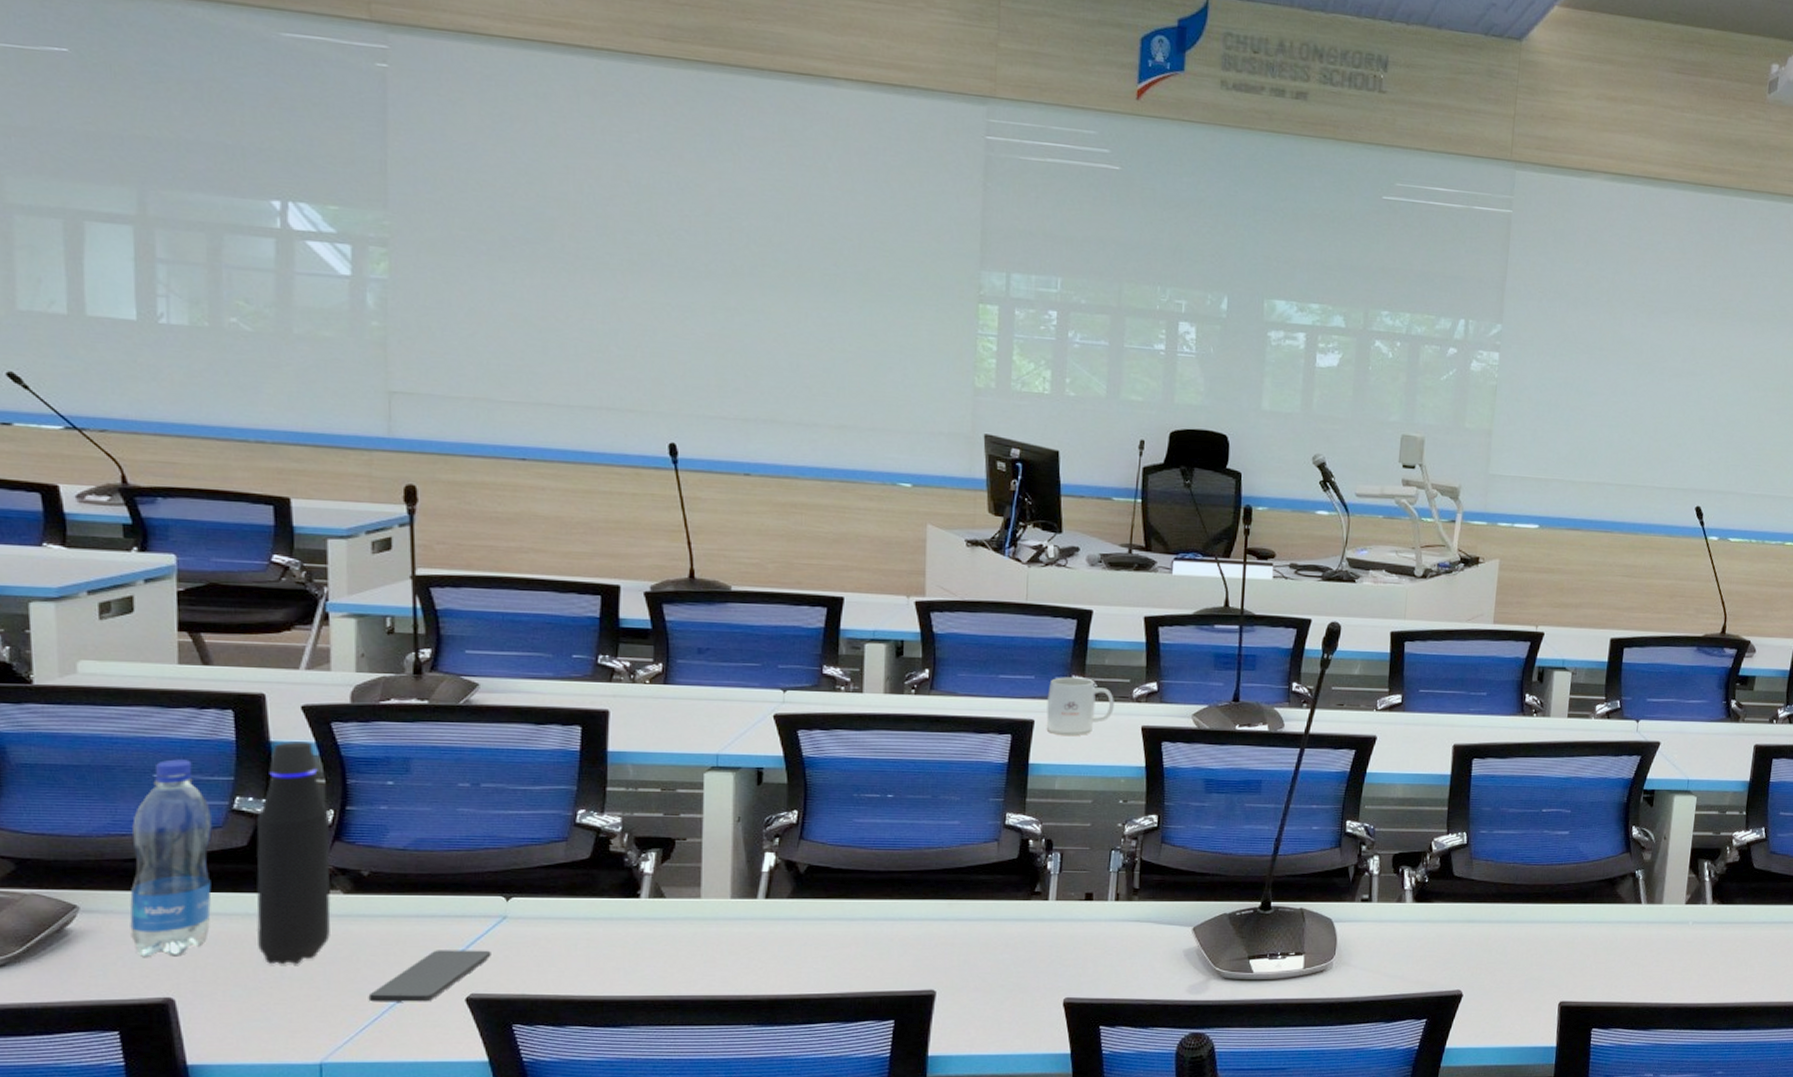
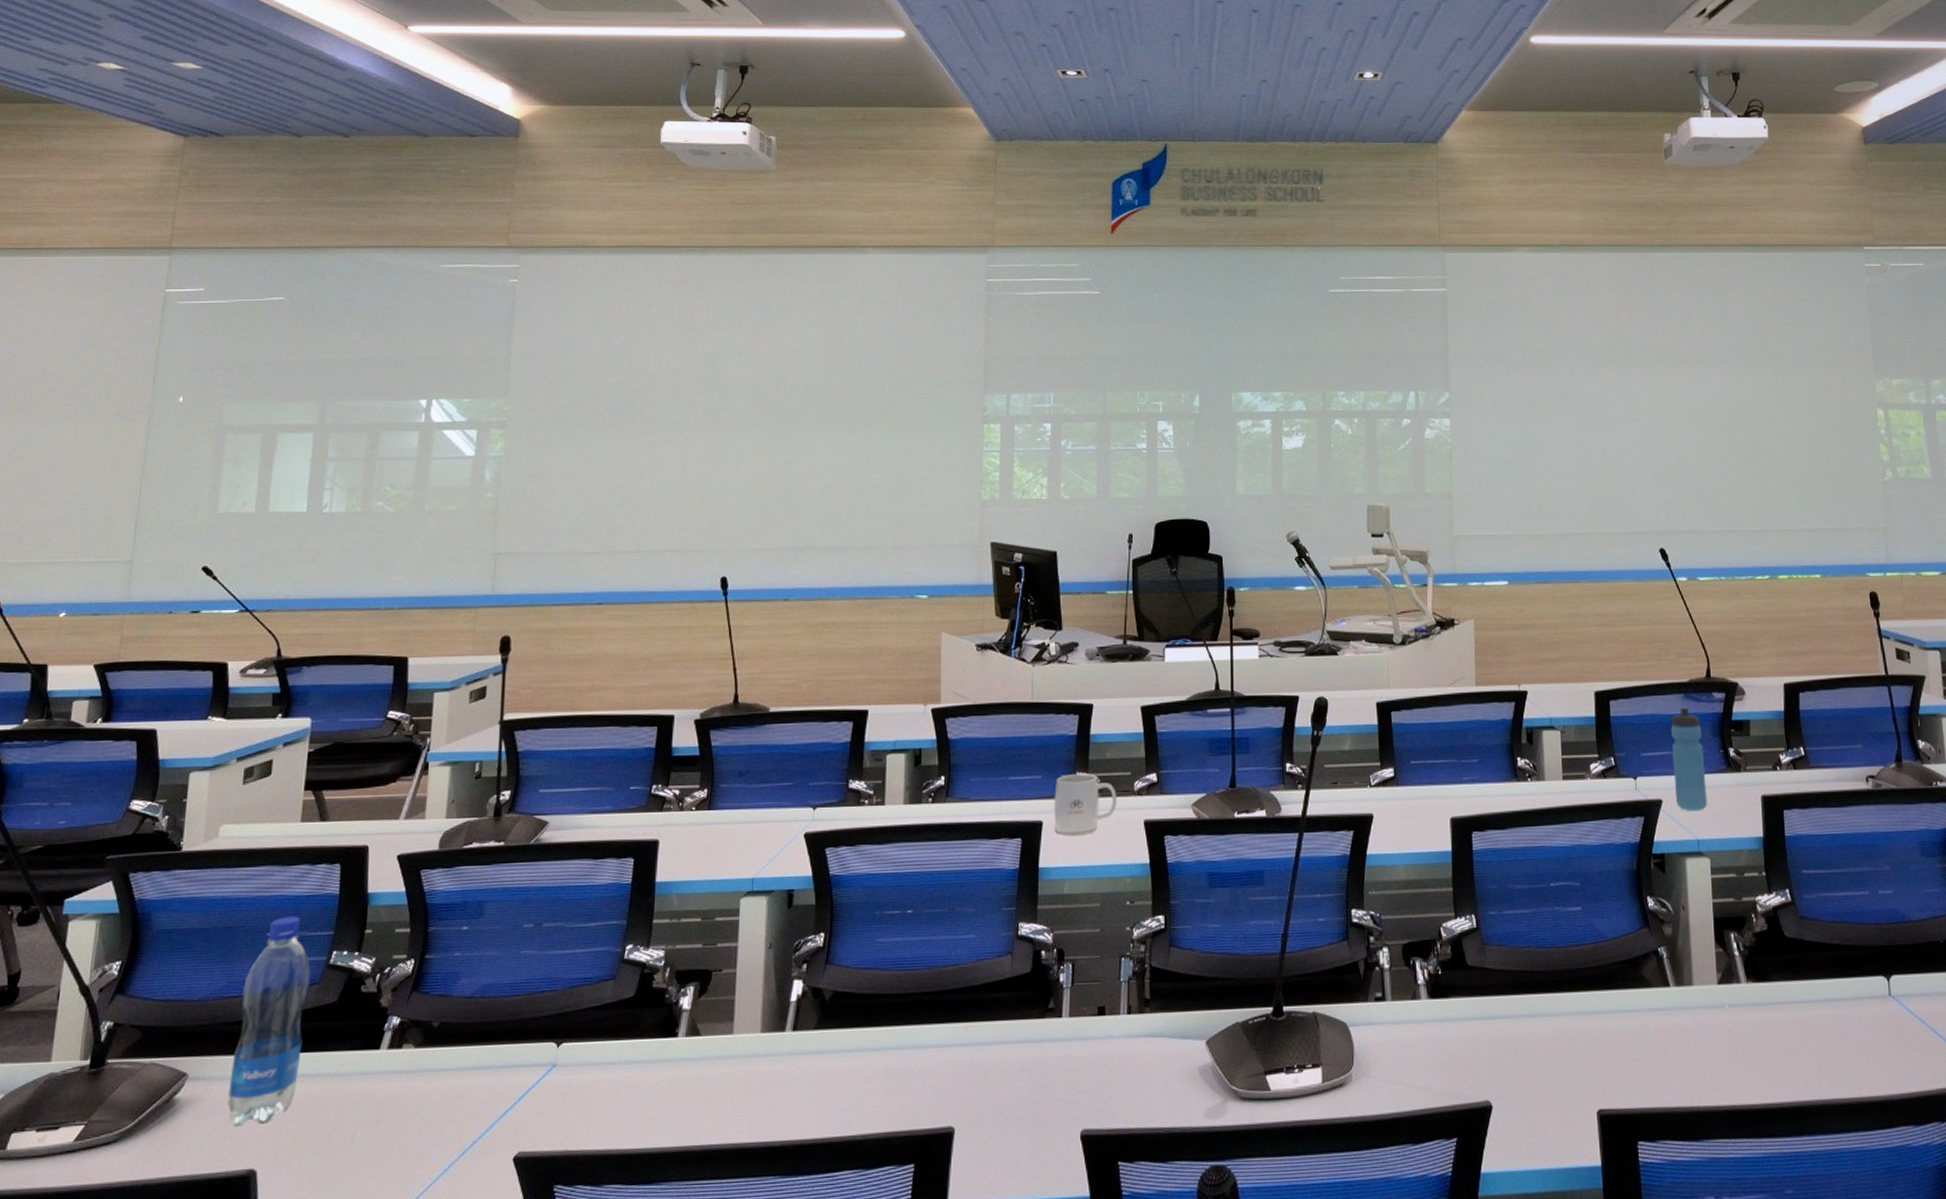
water bottle: present [256,741,331,964] -> none [335,891,410,1127]
smartphone: present [368,950,491,1002] -> none [426,1102,540,1166]
water bottle: none [1673,659,1709,755] -> present [1671,707,1707,812]

